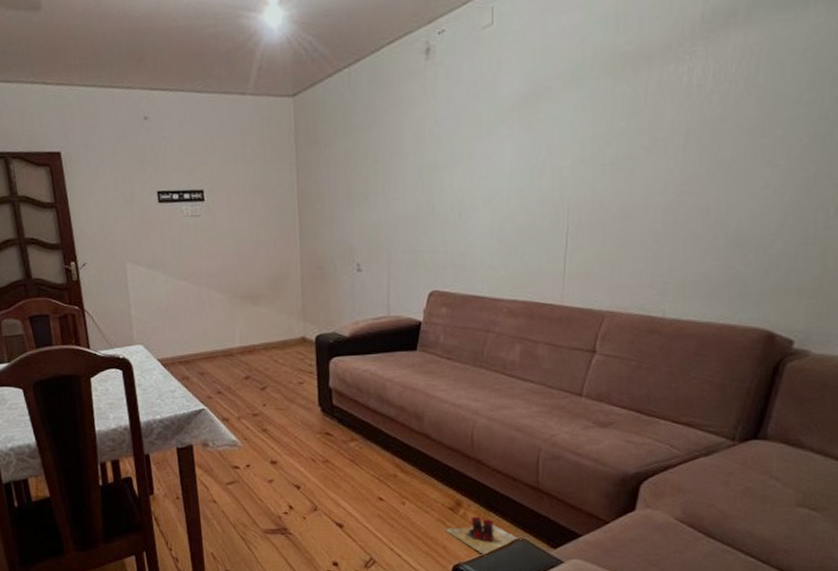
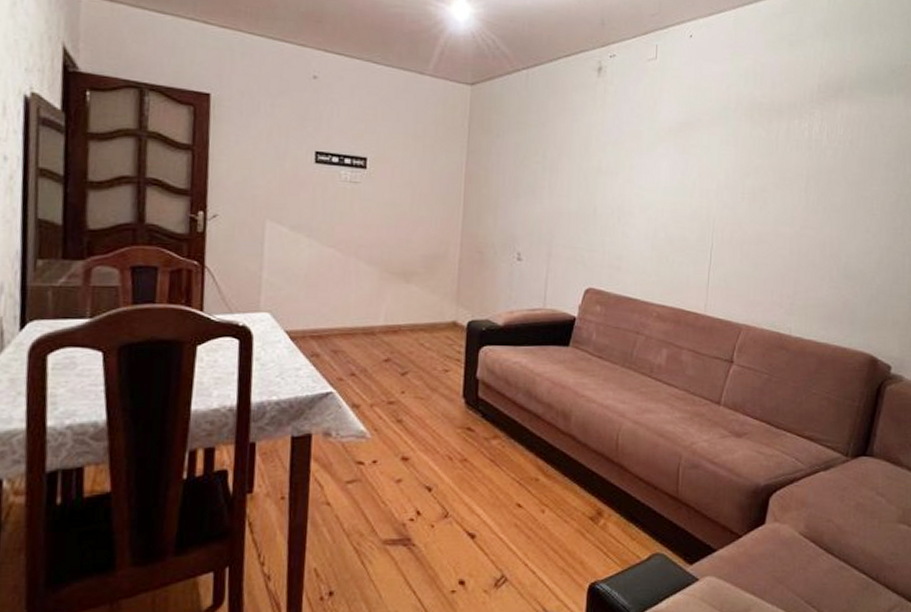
slippers: present [445,516,521,557] -> none [583,528,659,574]

